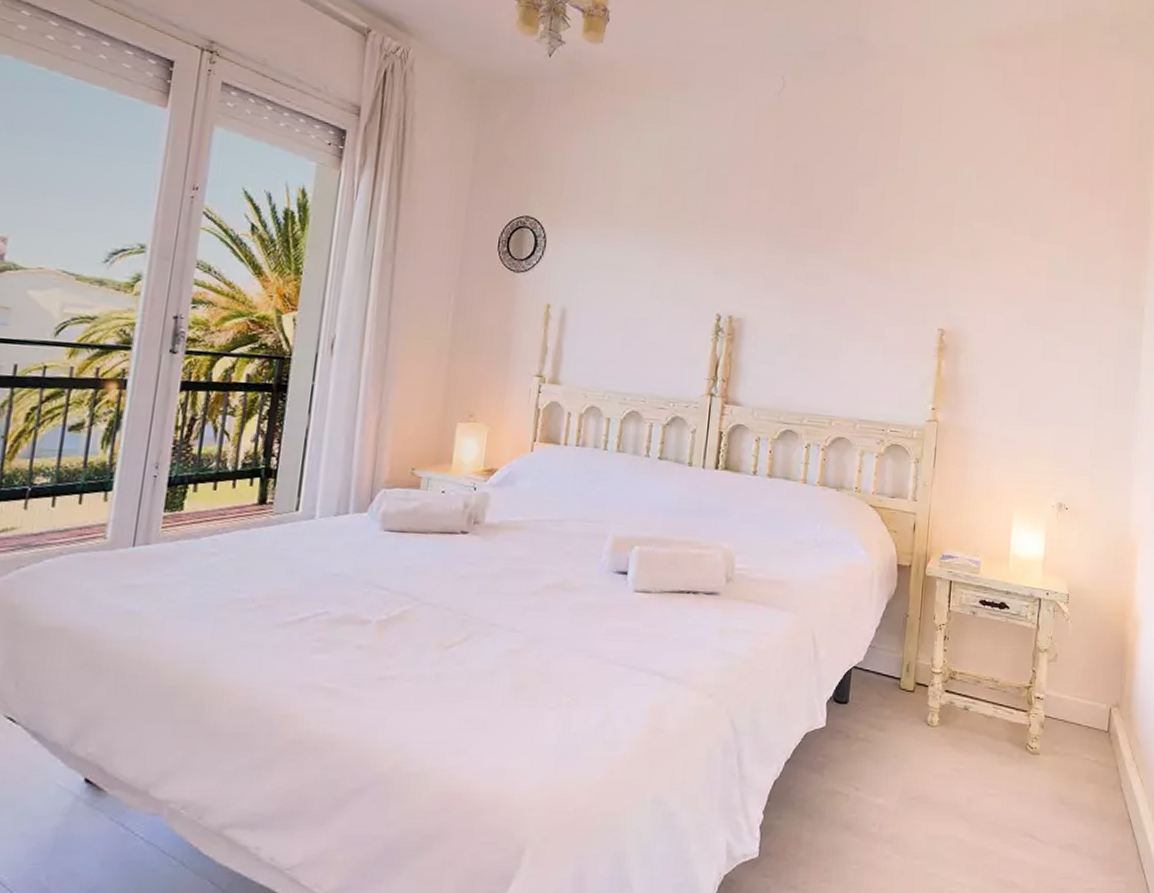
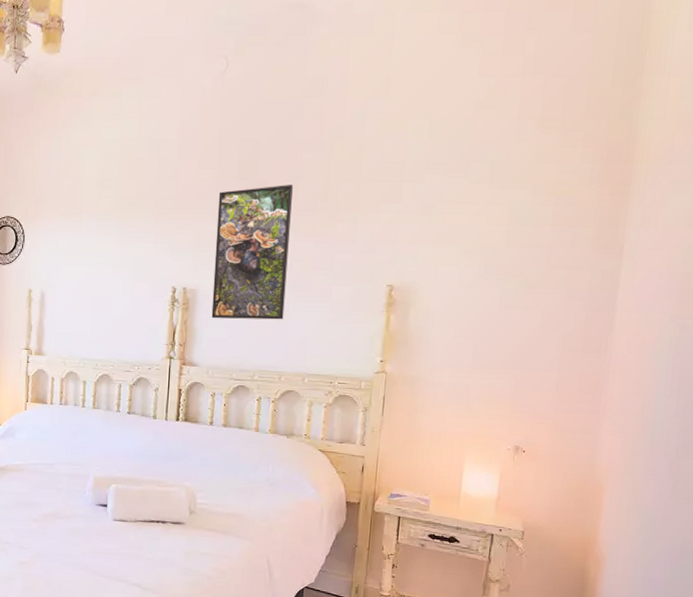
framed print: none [758,214,847,359] -> present [211,185,293,320]

